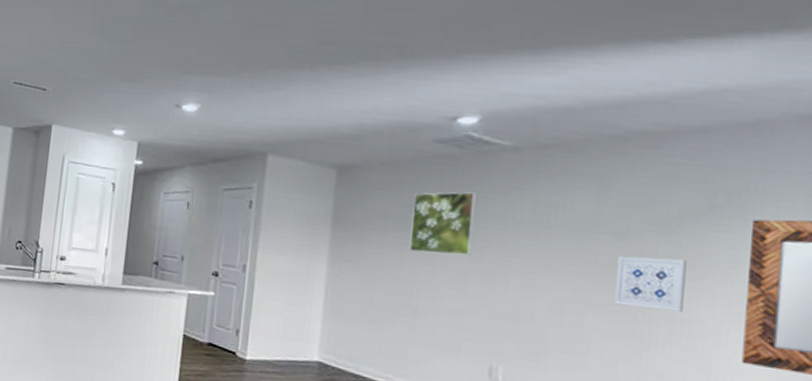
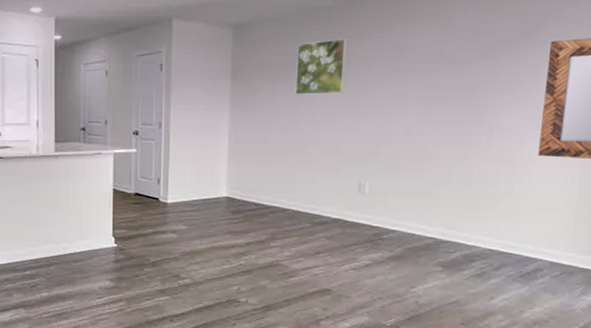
wall art: present [614,255,687,312] -> none [450,79,503,121]

